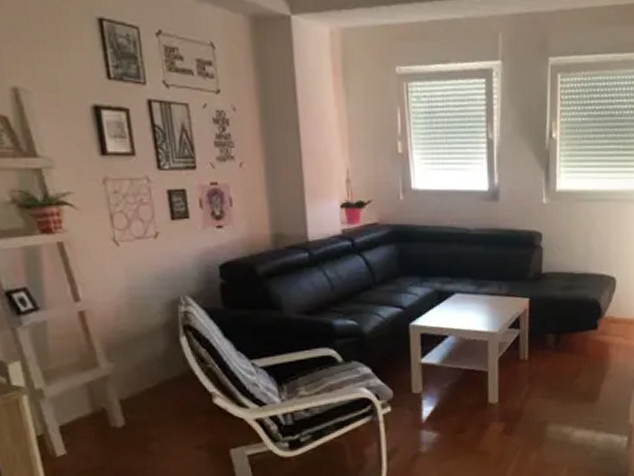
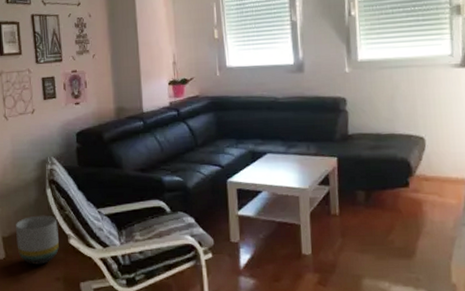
planter: none [138,369,200,432] -> present [16,215,59,265]

